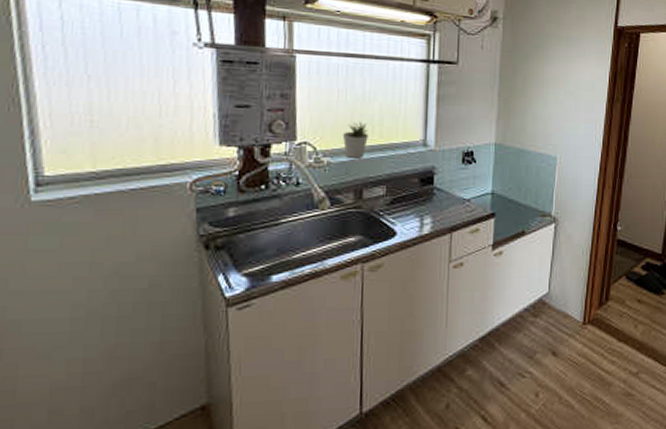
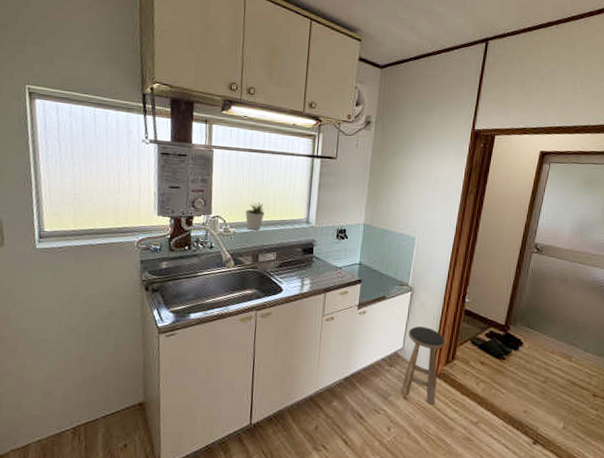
stool: none [548,265,597,358] -> present [401,326,445,405]

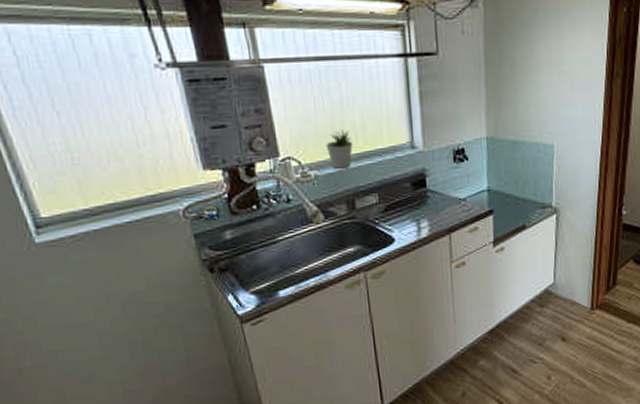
stool: present [401,326,445,405] -> none [557,253,603,341]

